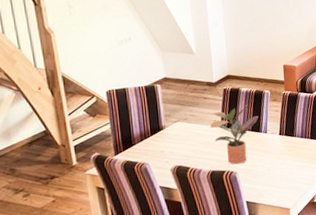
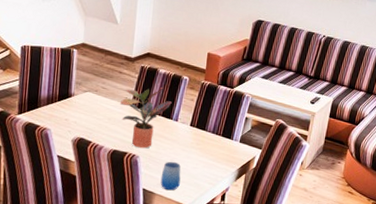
cup: none [261,170,280,199] -> present [160,161,181,191]

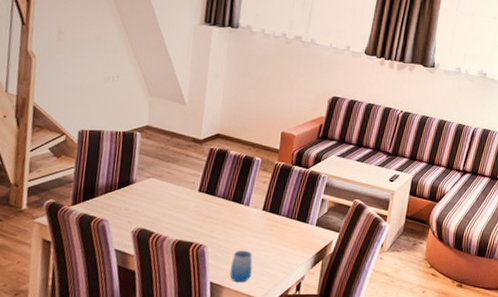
potted plant: present [119,87,172,149] -> none [186,170,243,237]

